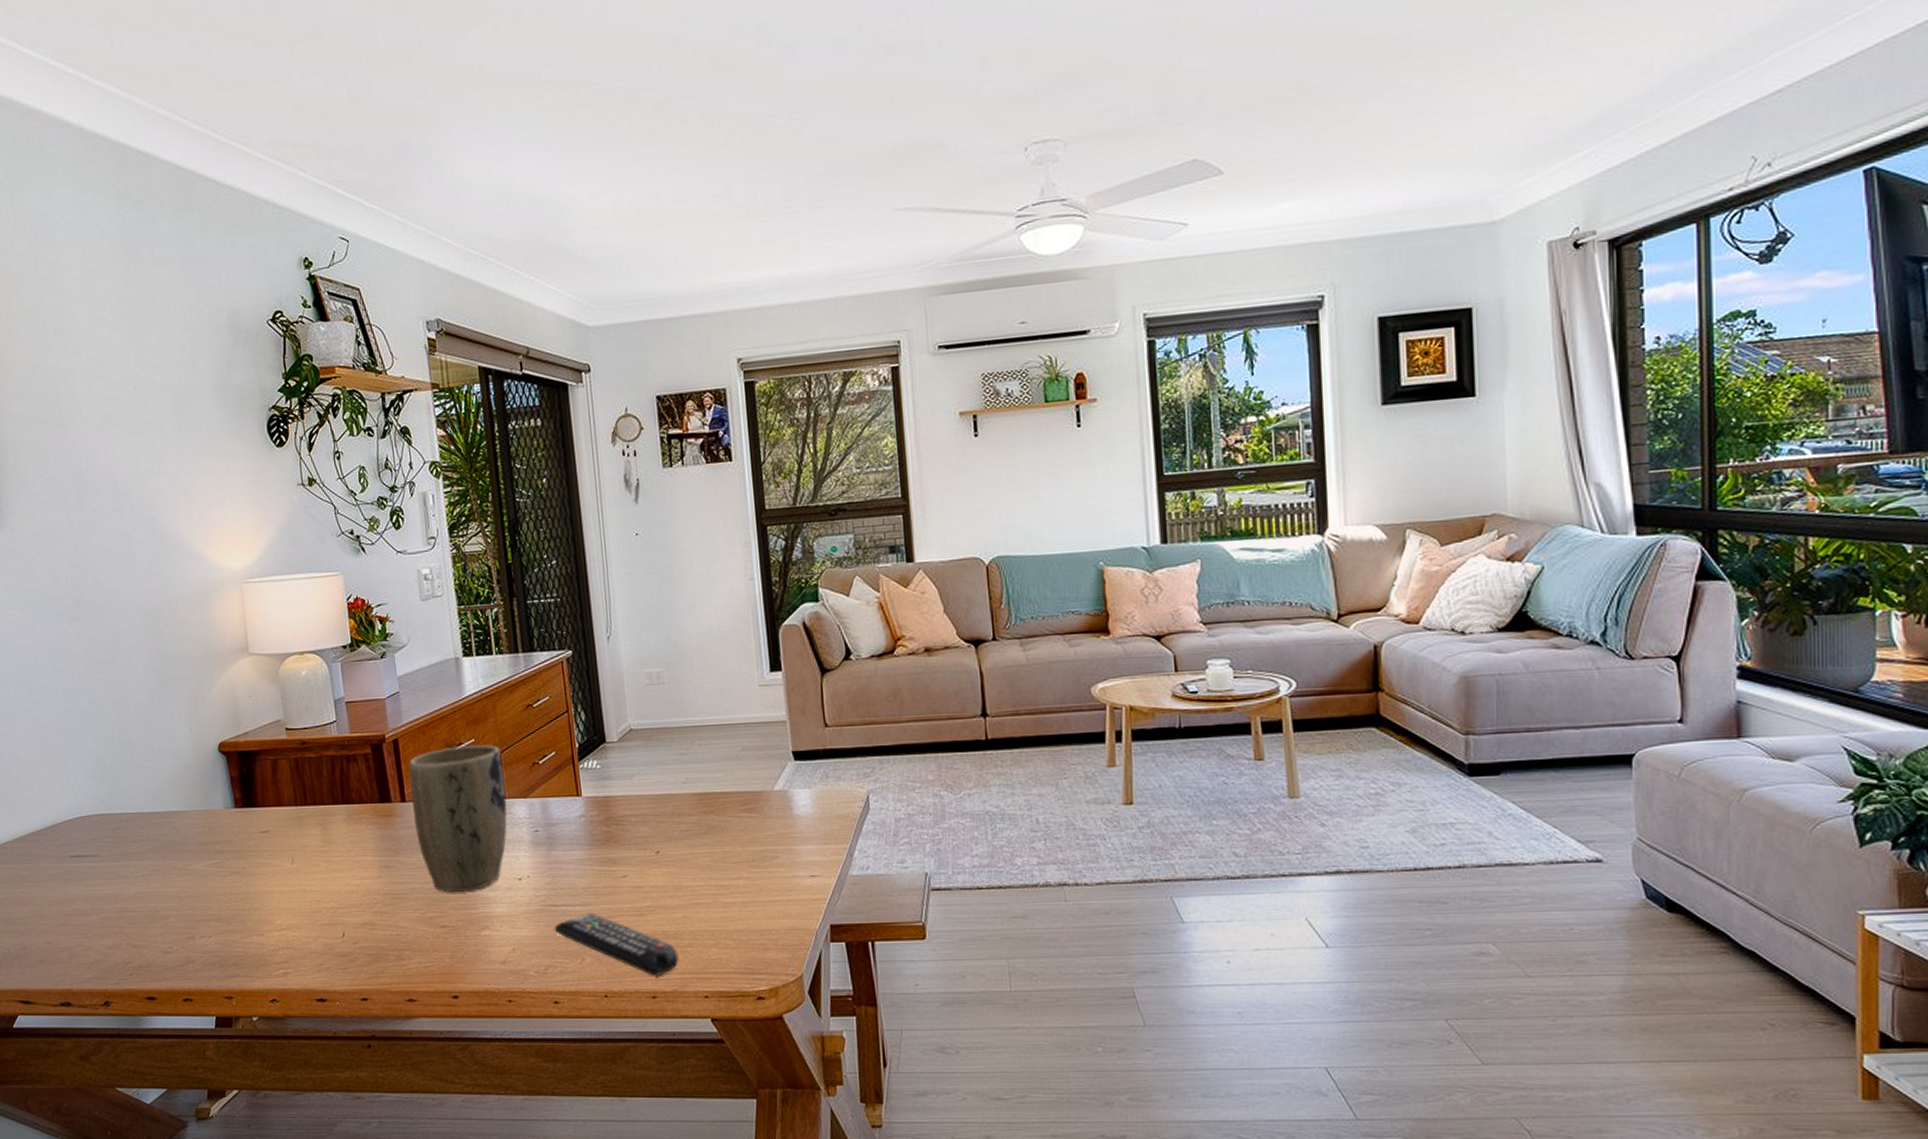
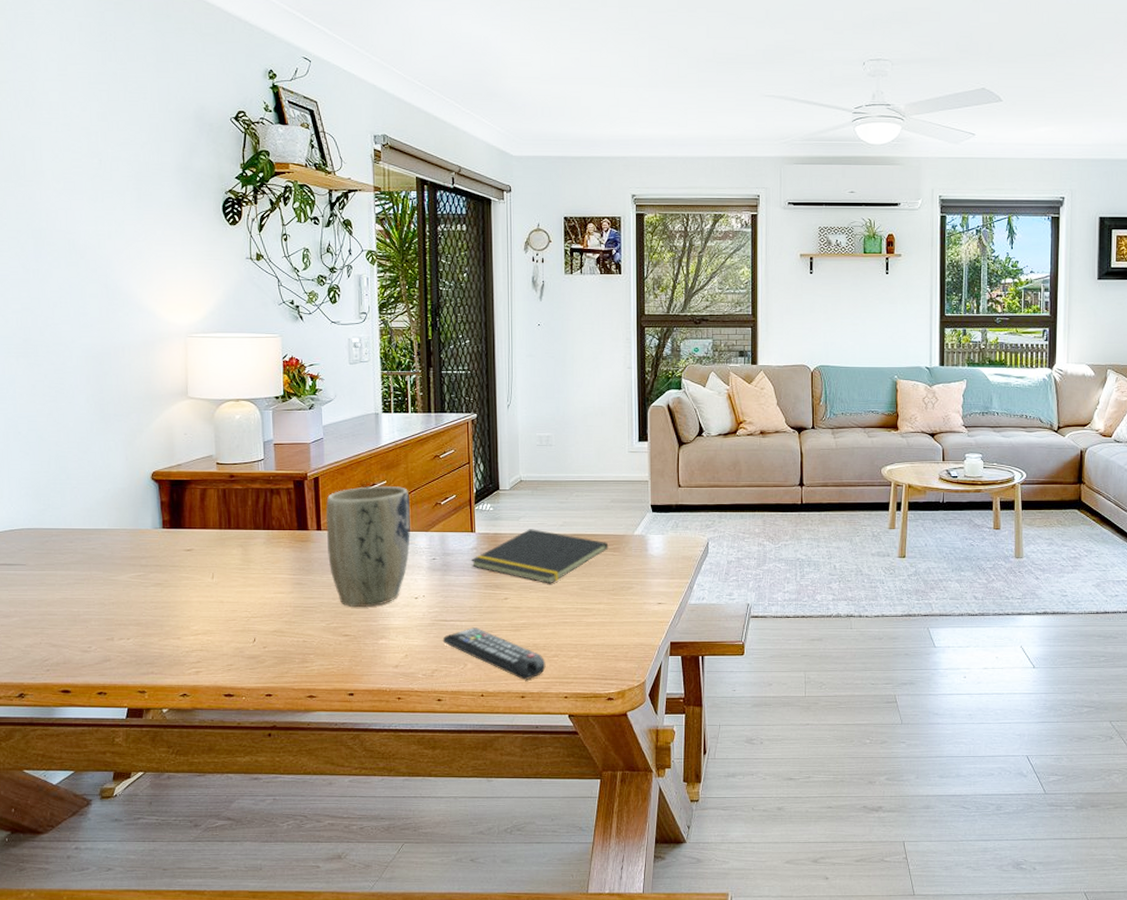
notepad: none [580,789,744,857] -> present [471,529,609,584]

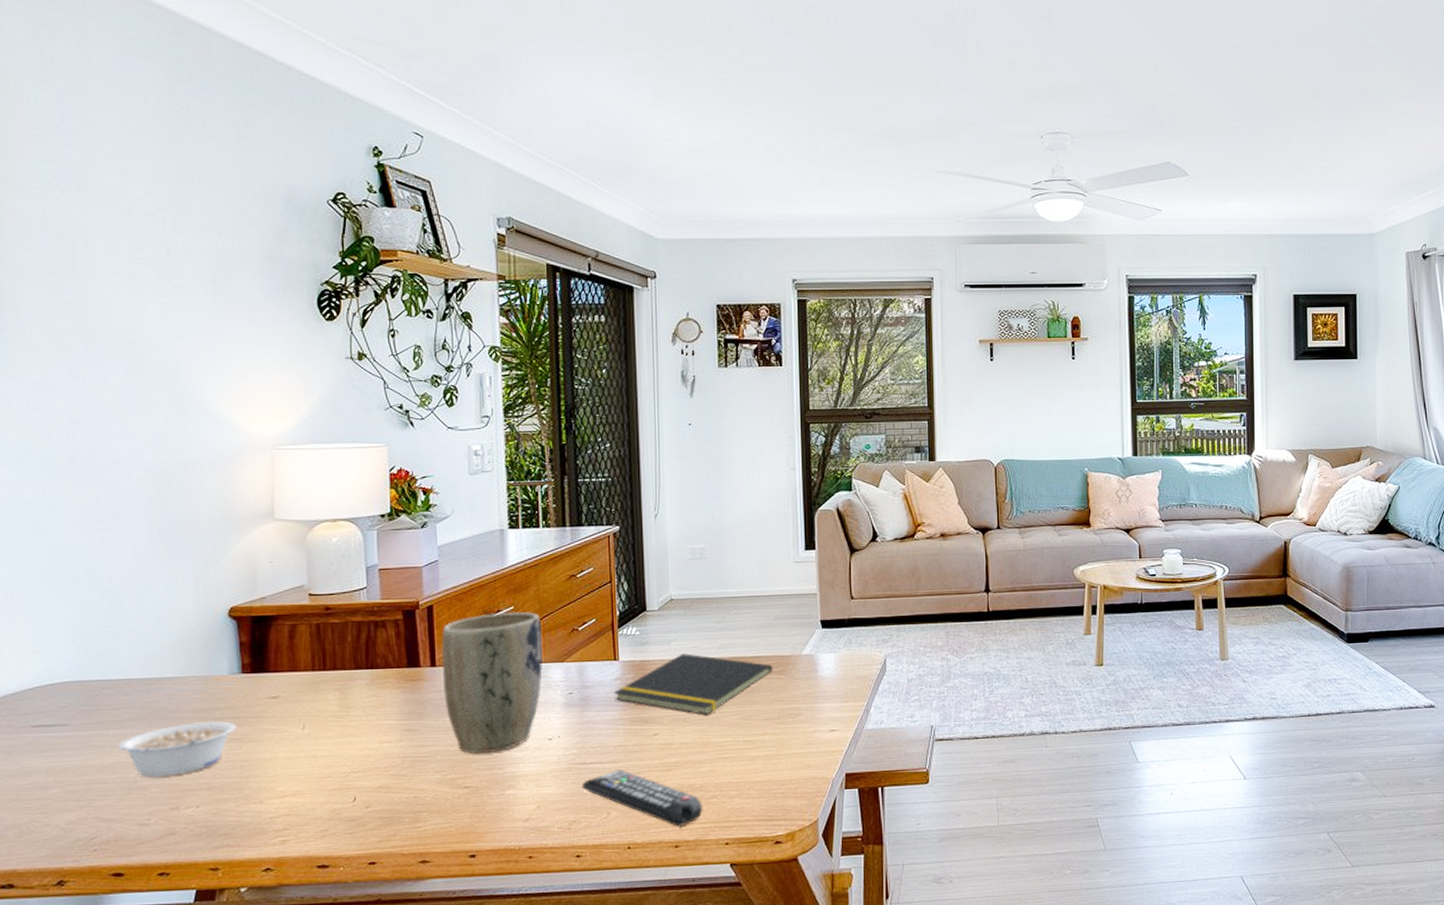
legume: none [65,567,159,613] -> present [119,720,237,777]

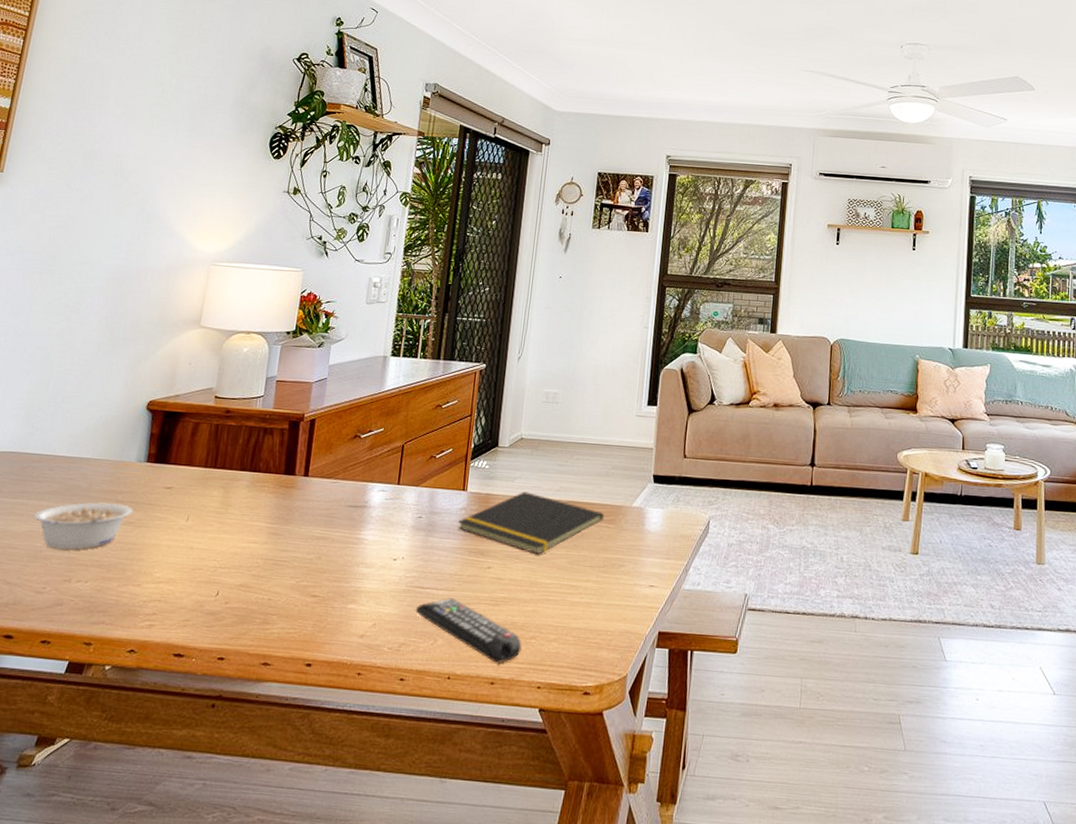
plant pot: present [441,612,543,754] -> none [310,433,405,566]

